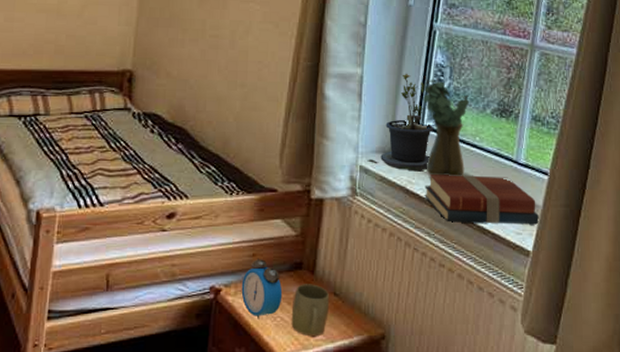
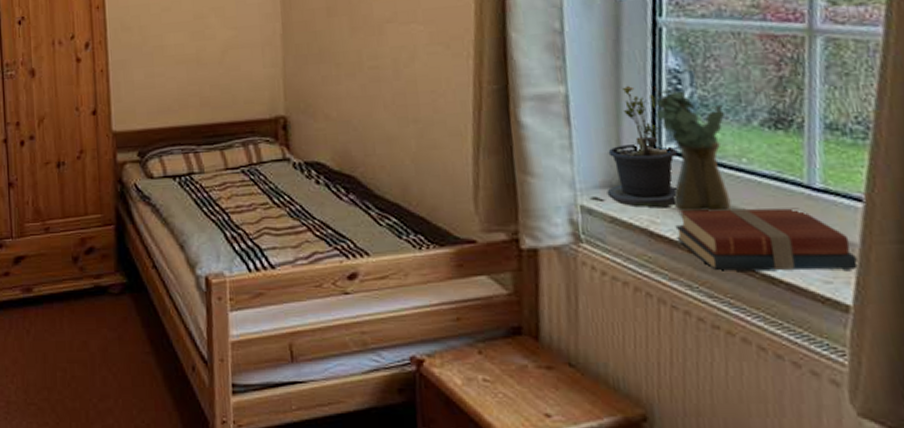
alarm clock: present [241,258,283,319] -> none [447,322,502,395]
mug: present [291,284,330,336] -> none [515,352,566,416]

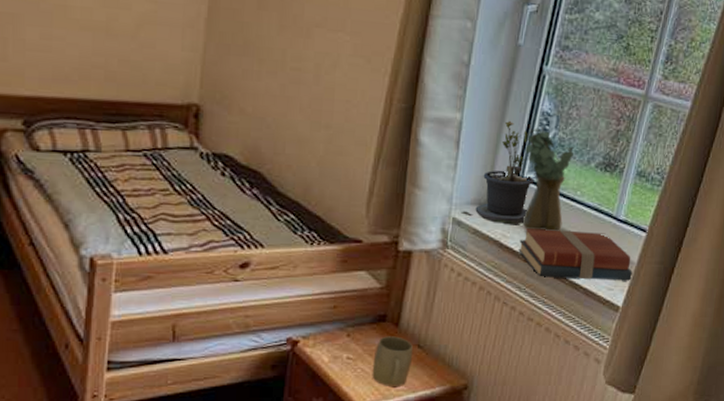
mug: none [515,352,566,416] -> present [372,336,414,386]

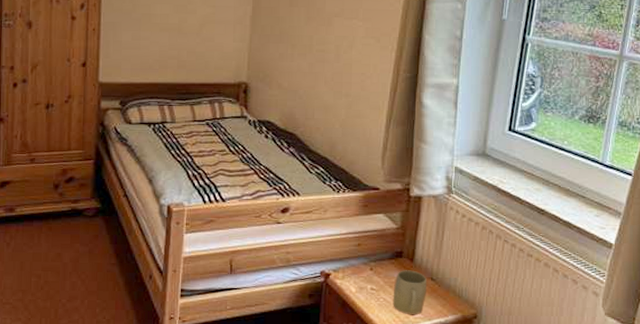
potted plant: present [460,120,534,225] -> none [462,83,525,172]
books: present [518,228,632,281] -> none [515,175,622,220]
vase: present [522,124,574,236] -> none [514,85,558,182]

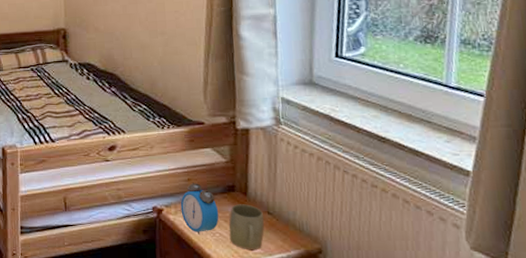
alarm clock: none [348,247,385,300] -> present [180,182,219,235]

